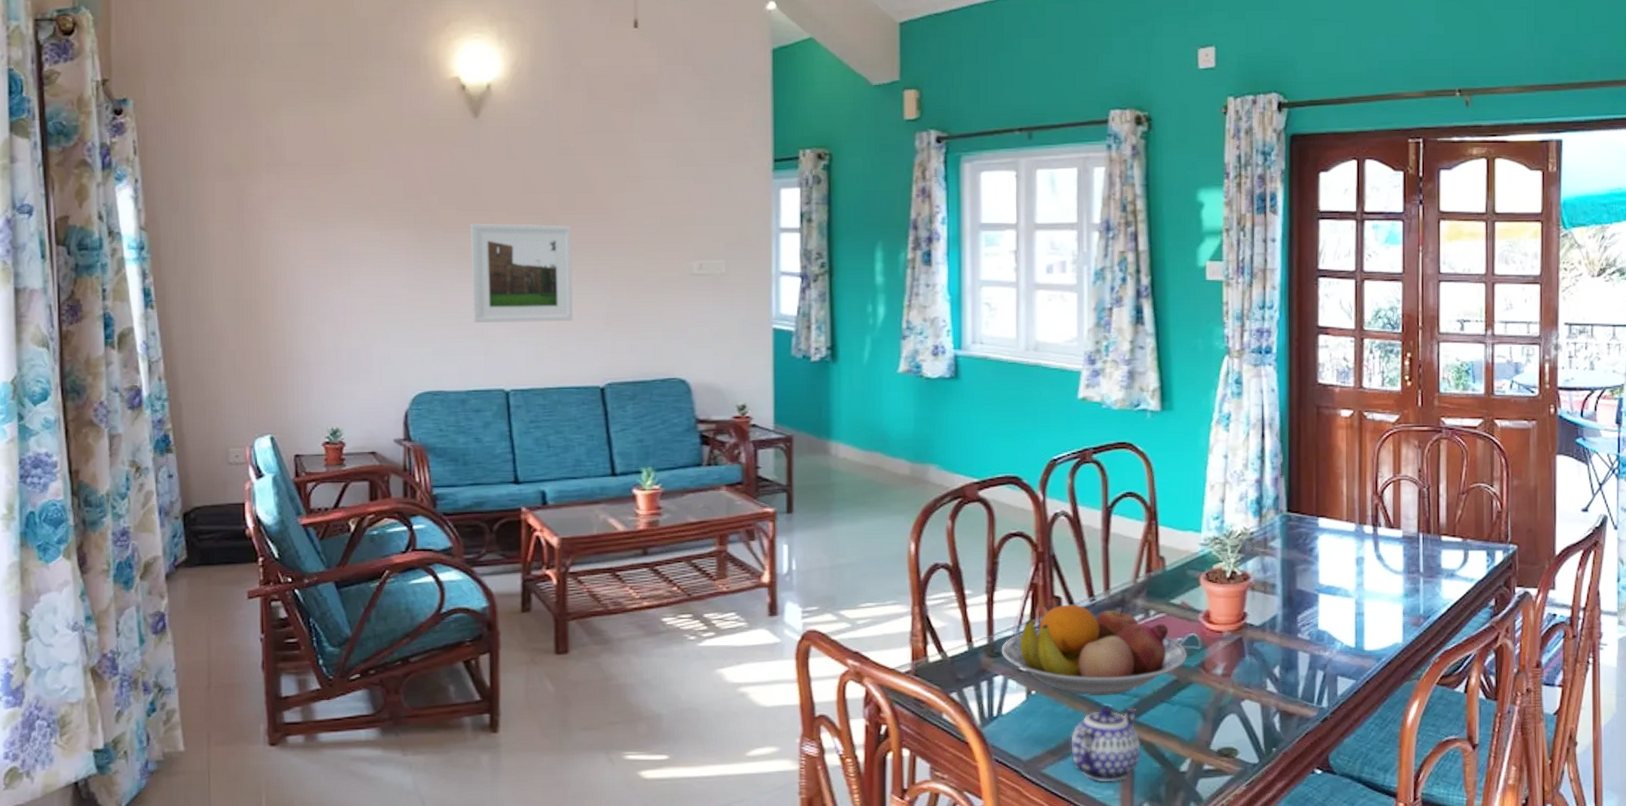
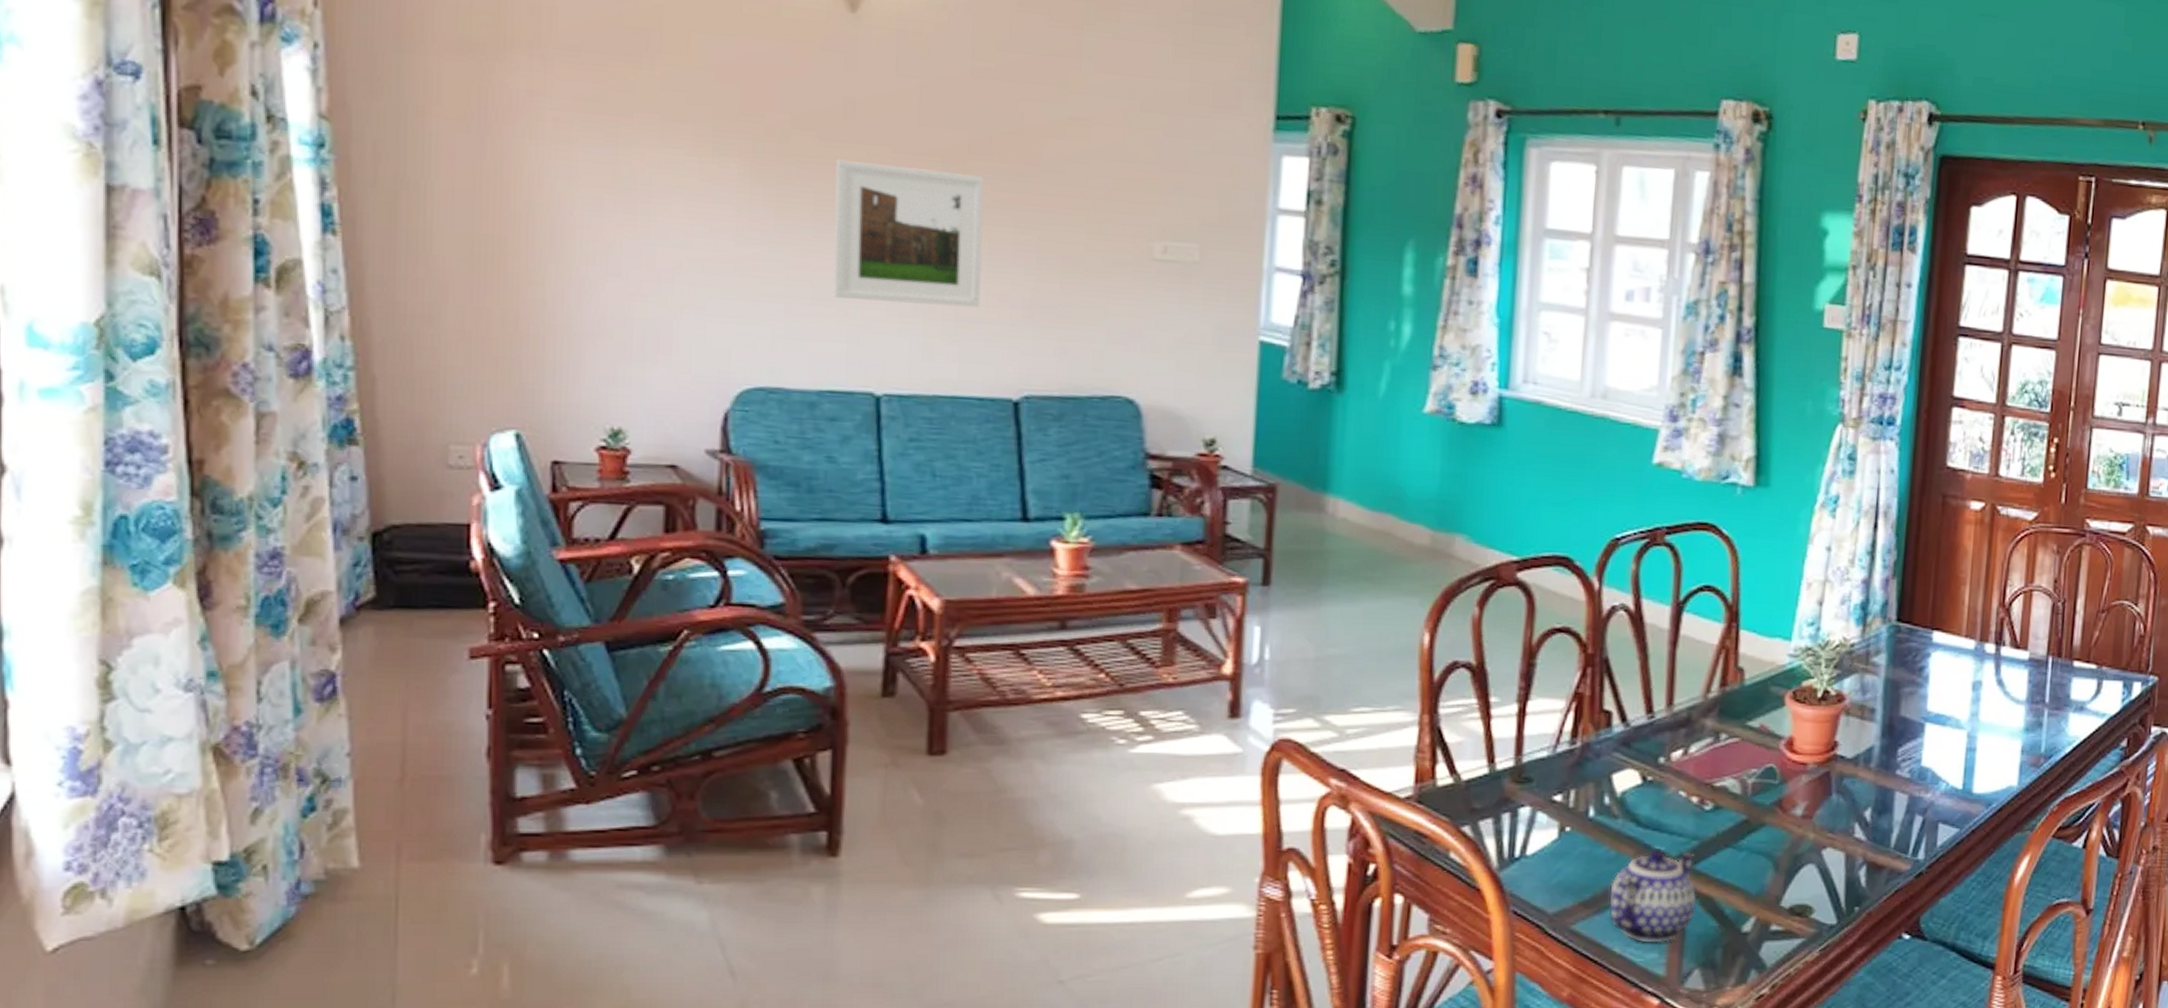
fruit bowl: present [1001,604,1188,696] -> none [1530,721,1763,837]

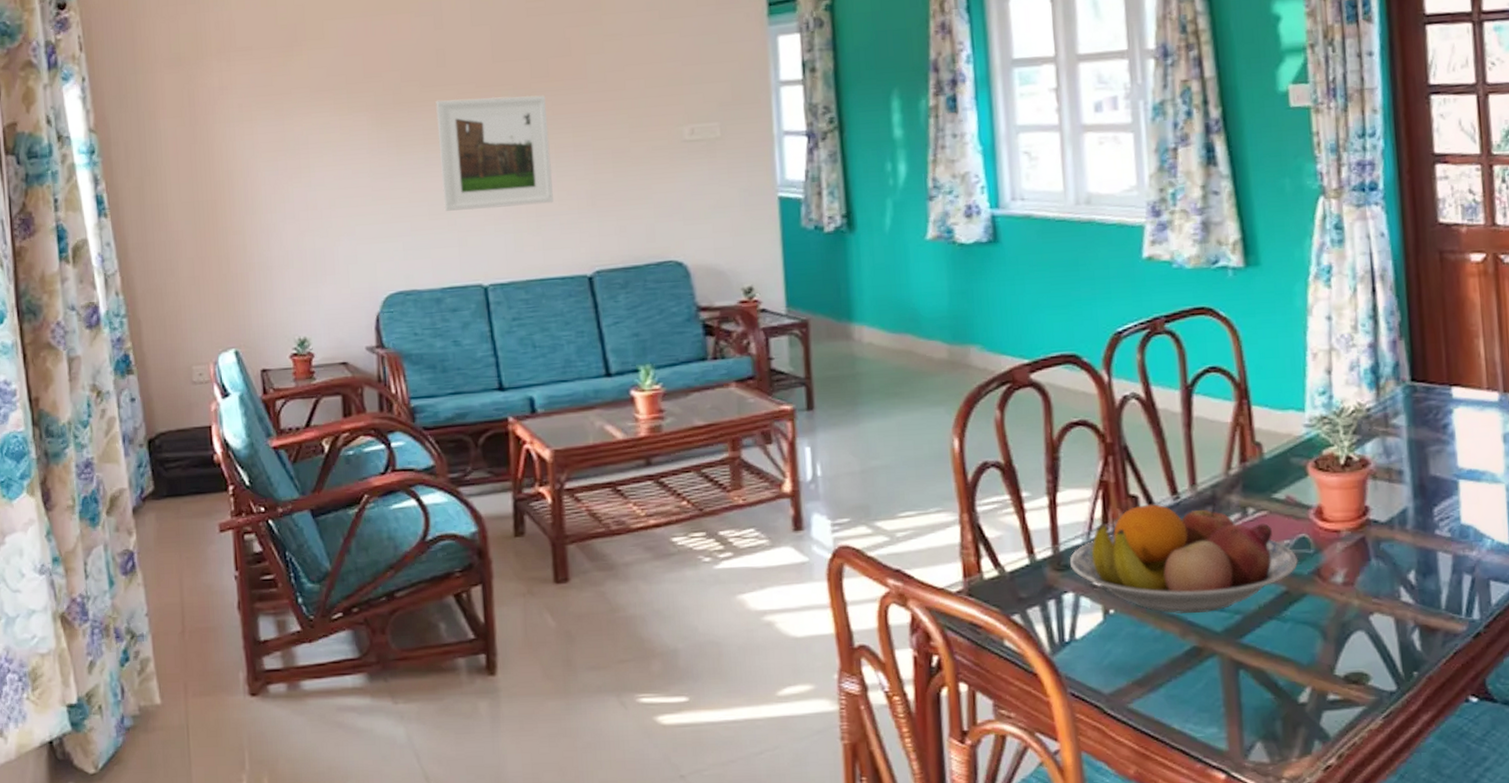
fruit bowl: none [1530,721,1763,837] -> present [1069,502,1299,615]
teapot: present [1609,847,1697,943] -> none [1160,624,1249,718]

